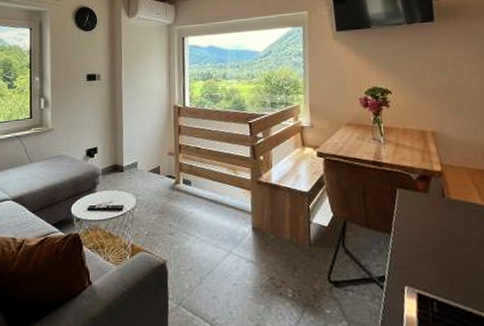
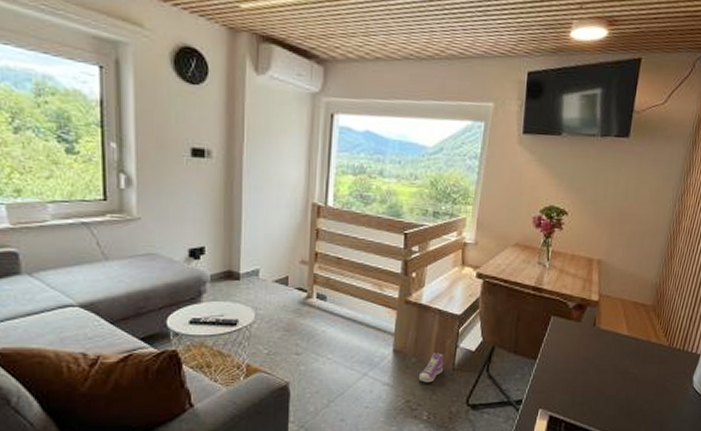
sneaker: none [278,229,301,259] -> present [418,353,444,383]

